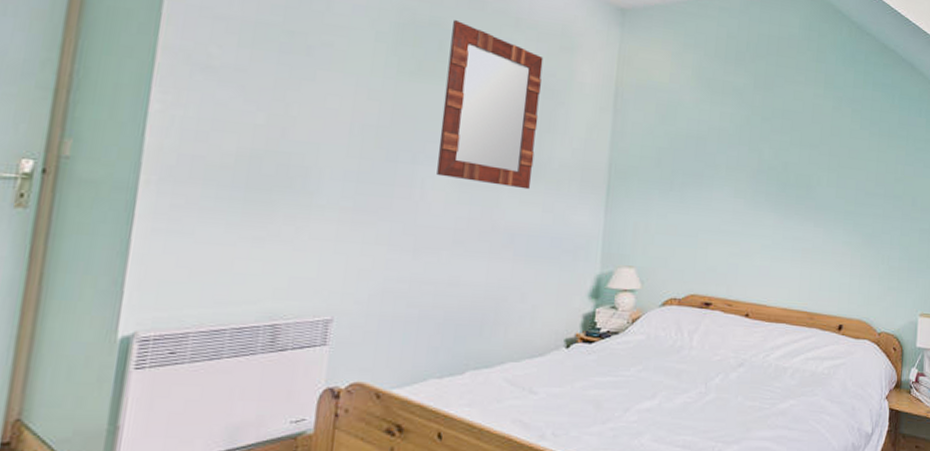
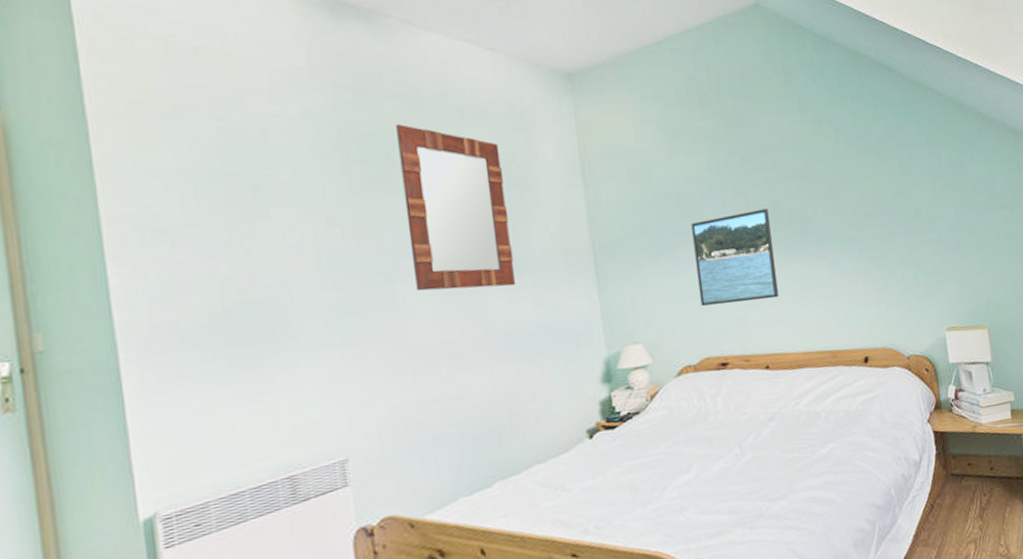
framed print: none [698,166,777,253] -> present [691,208,779,307]

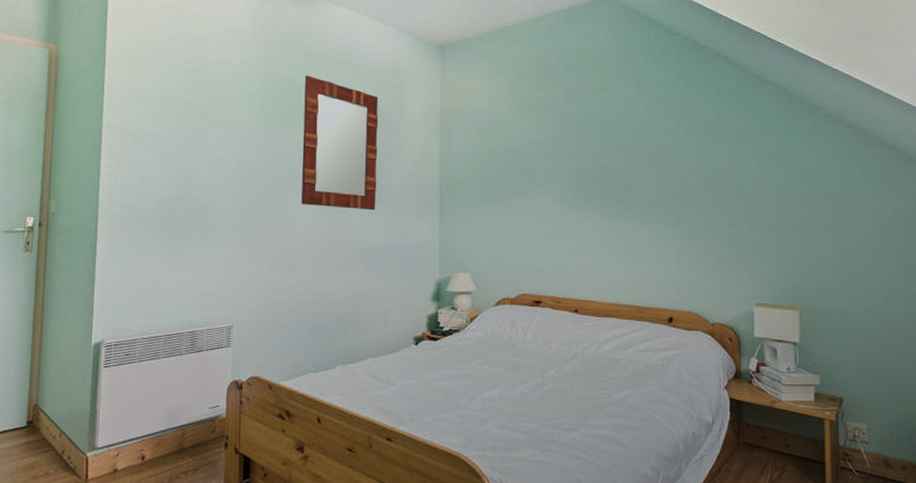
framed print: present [691,208,779,307] -> none [524,172,595,252]

